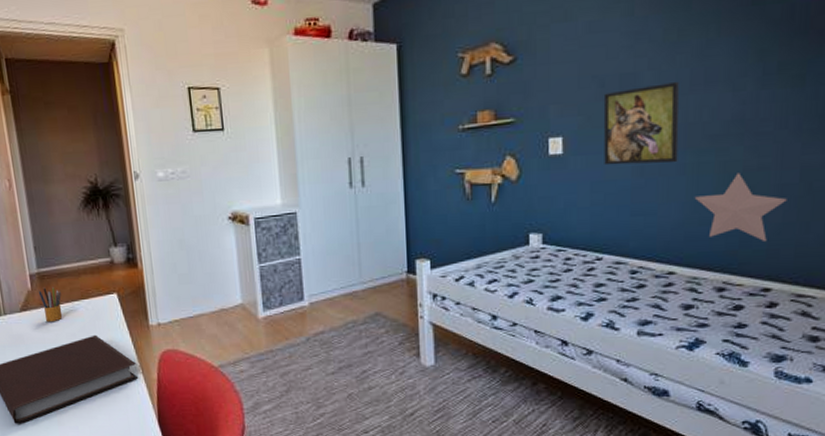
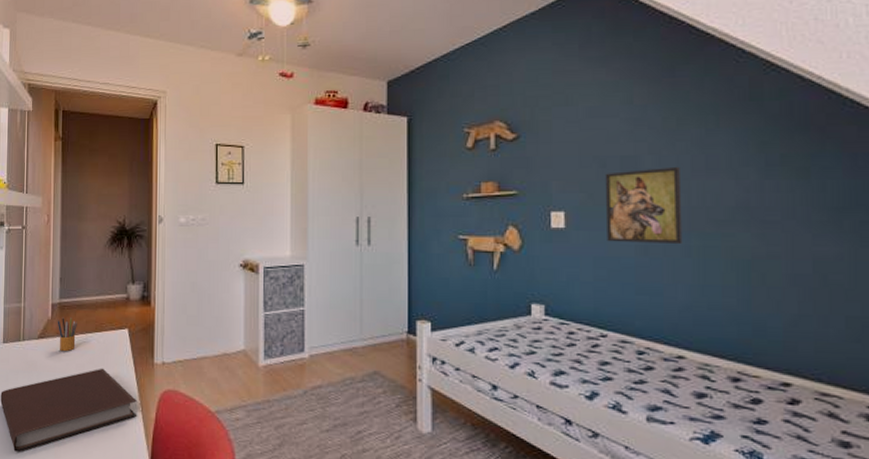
decorative star: present [694,173,787,241] -> none [701,259,801,332]

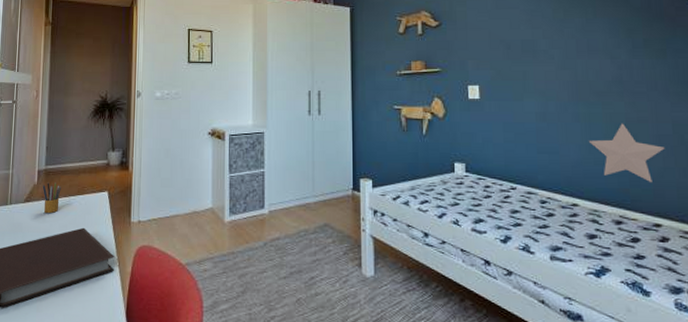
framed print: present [605,166,683,245] -> none [510,48,572,112]
decorative star: none [701,259,801,332] -> present [588,123,665,182]

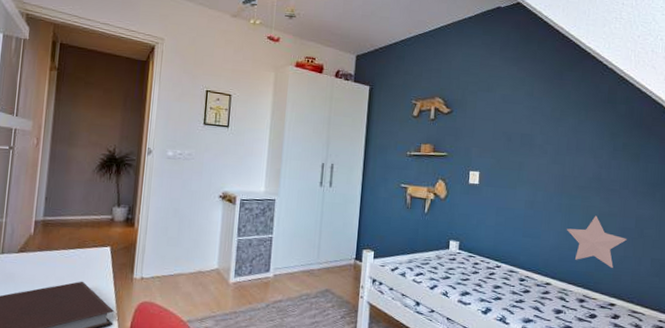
pencil box: present [42,181,61,214] -> none [39,232,60,266]

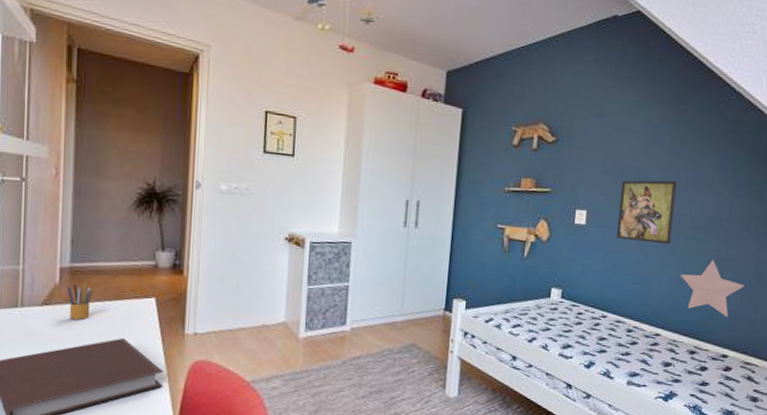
pencil box: none [39,232,60,266] -> present [66,282,93,320]
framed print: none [507,145,560,202] -> present [616,180,677,245]

